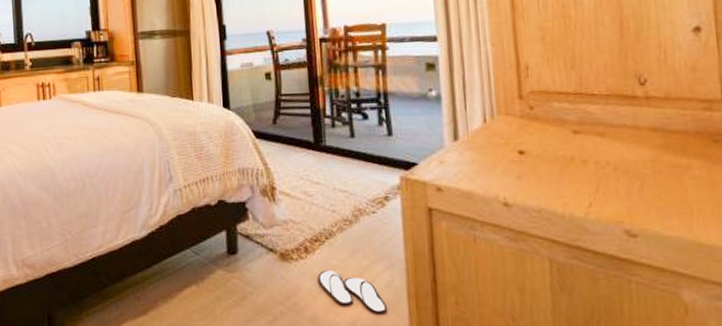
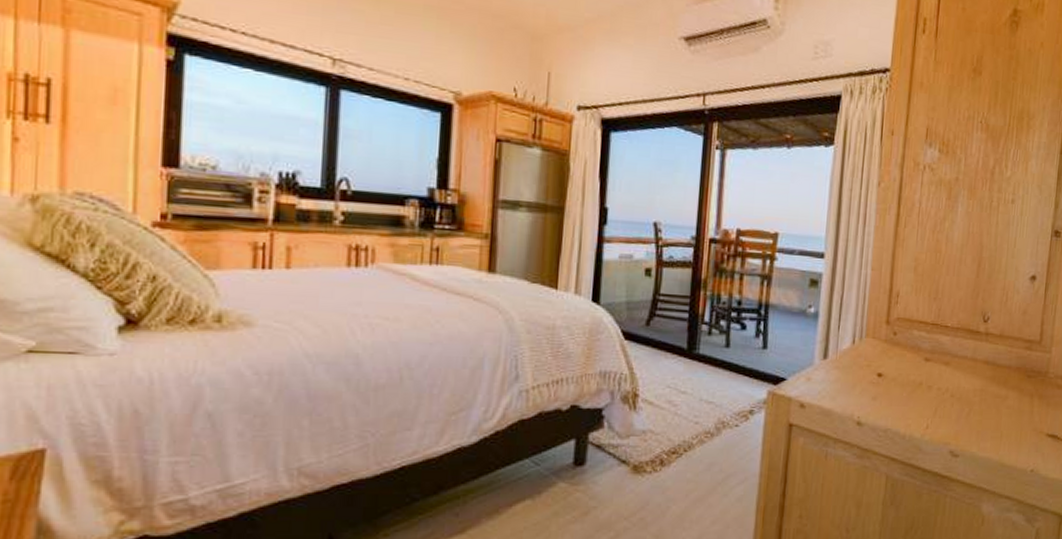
slippers: present [318,270,388,315] -> none [669,484,736,529]

